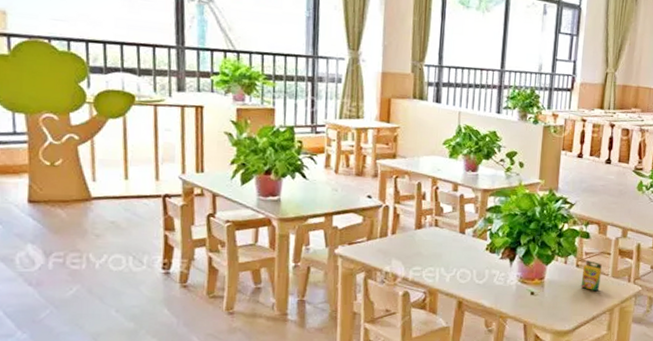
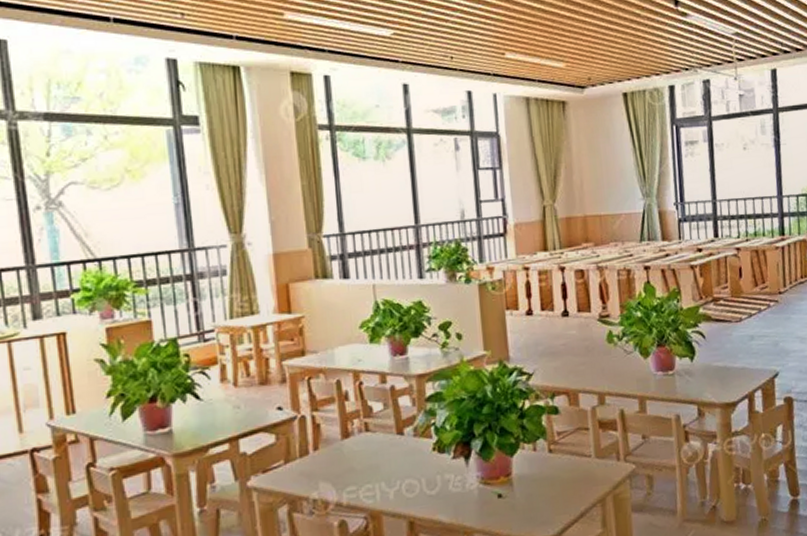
crayon box: present [581,260,602,292] -> none [557,441,583,480]

